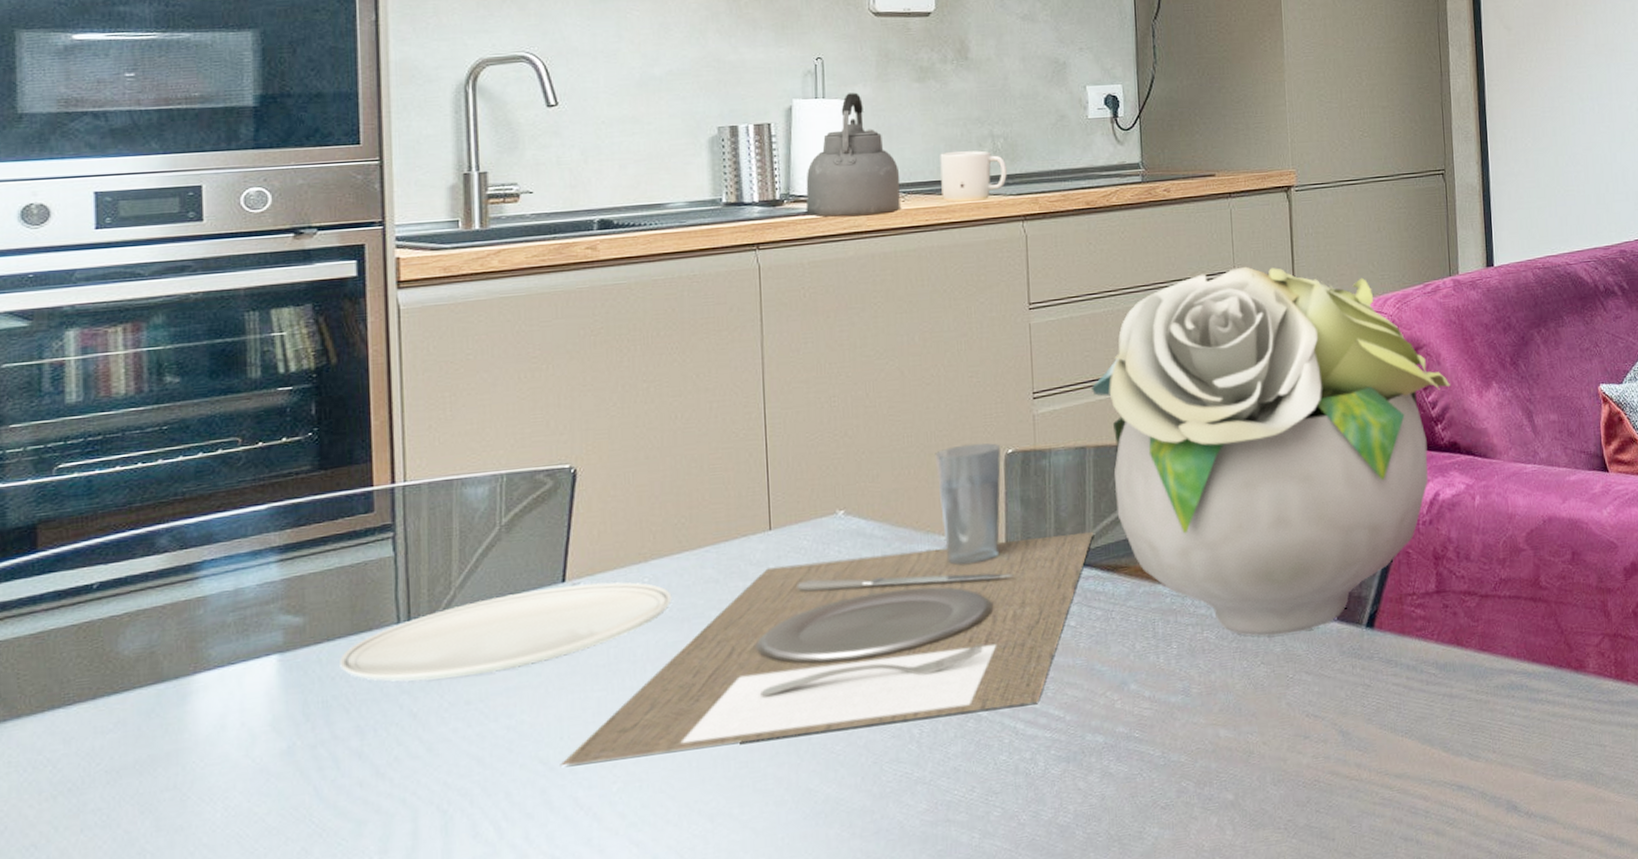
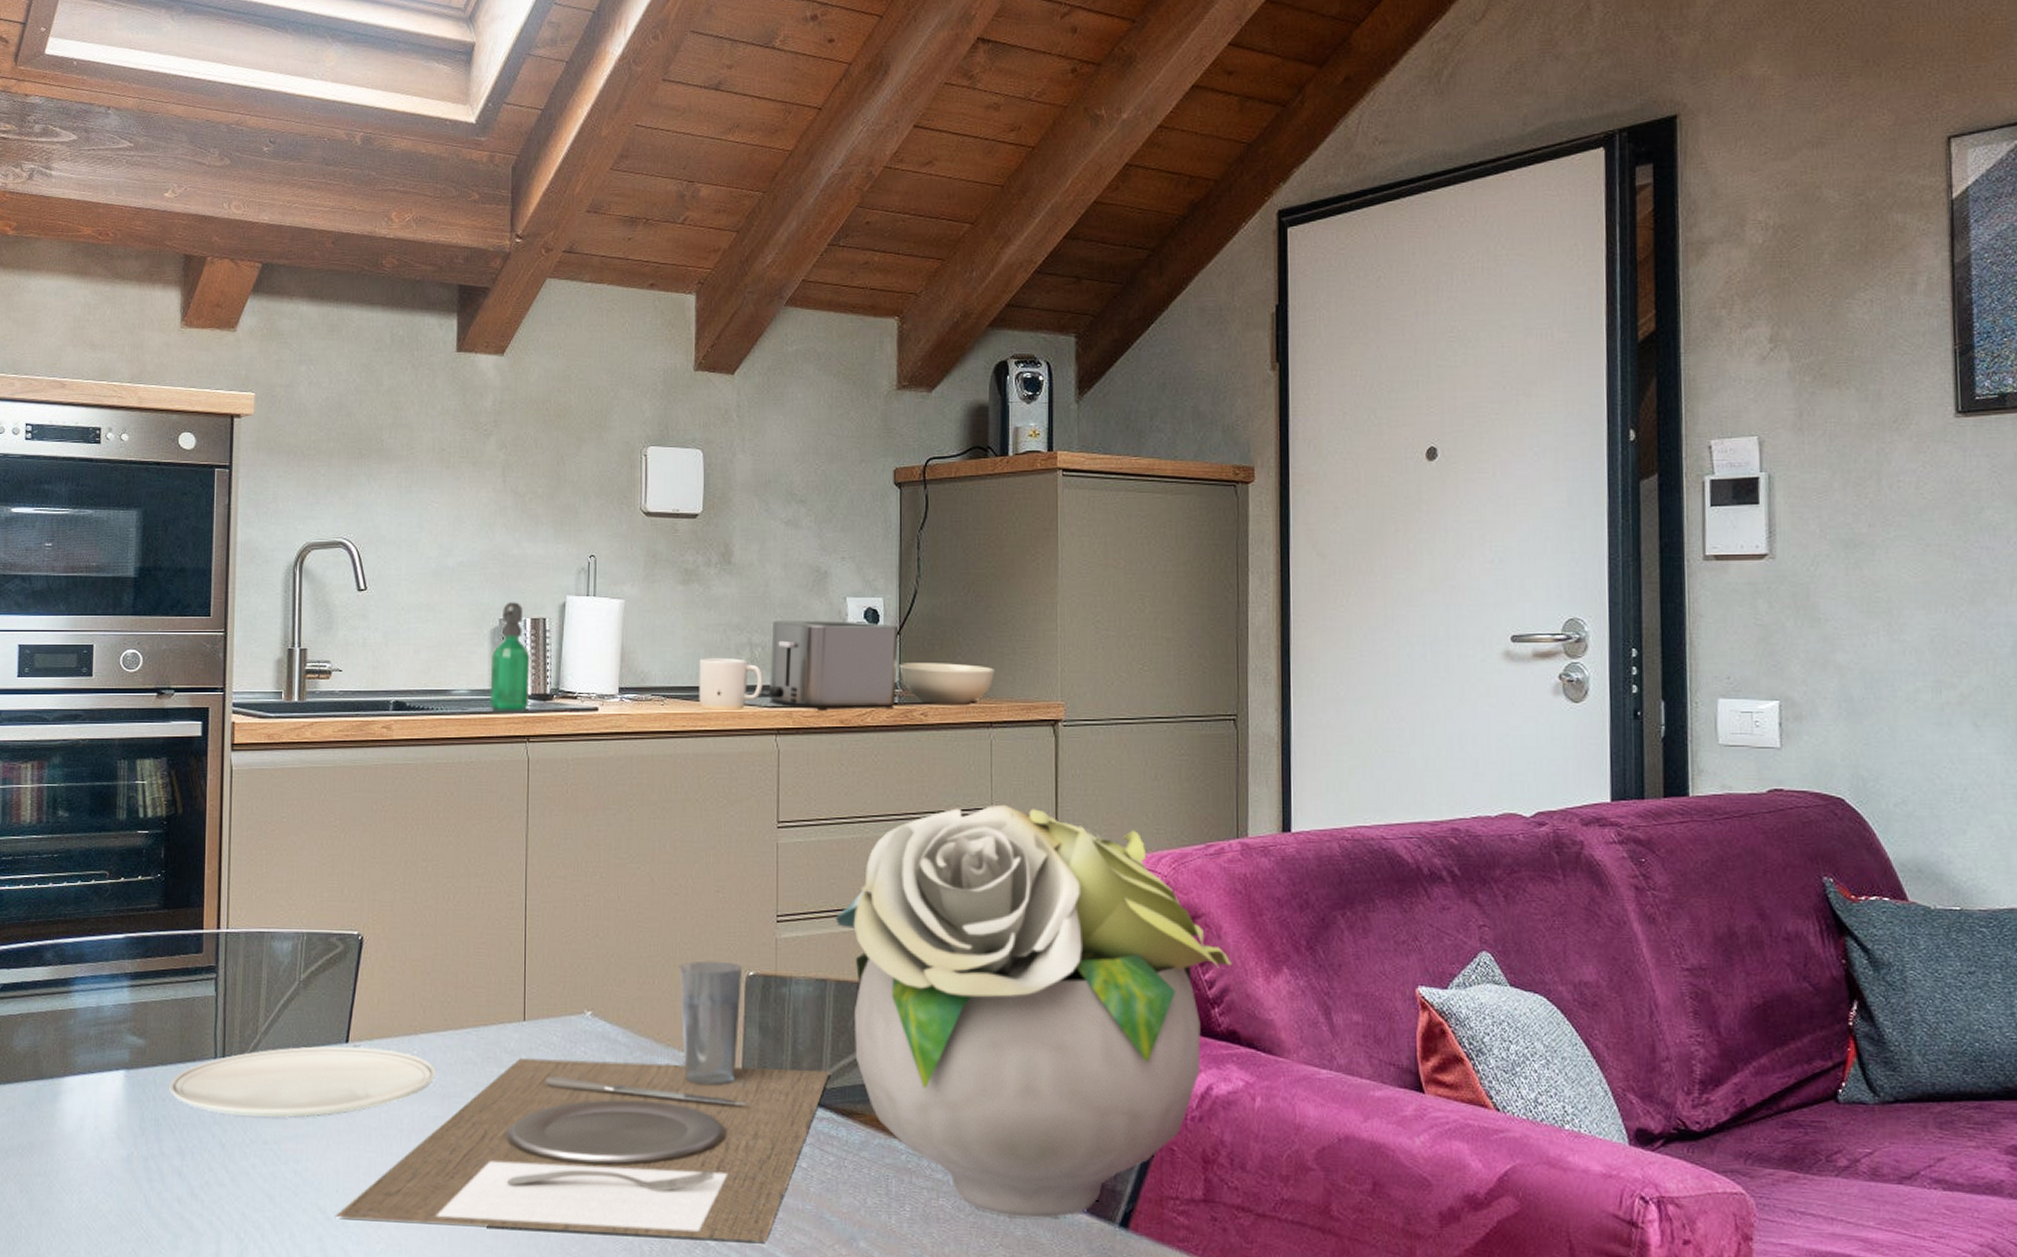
soap dispenser: none [710,109,757,224] -> present [490,602,530,714]
kettle: present [805,92,900,218] -> none [572,592,661,718]
toaster: none [1013,108,1139,195] -> present [768,620,899,711]
bowl: none [1141,141,1232,181] -> present [899,663,996,706]

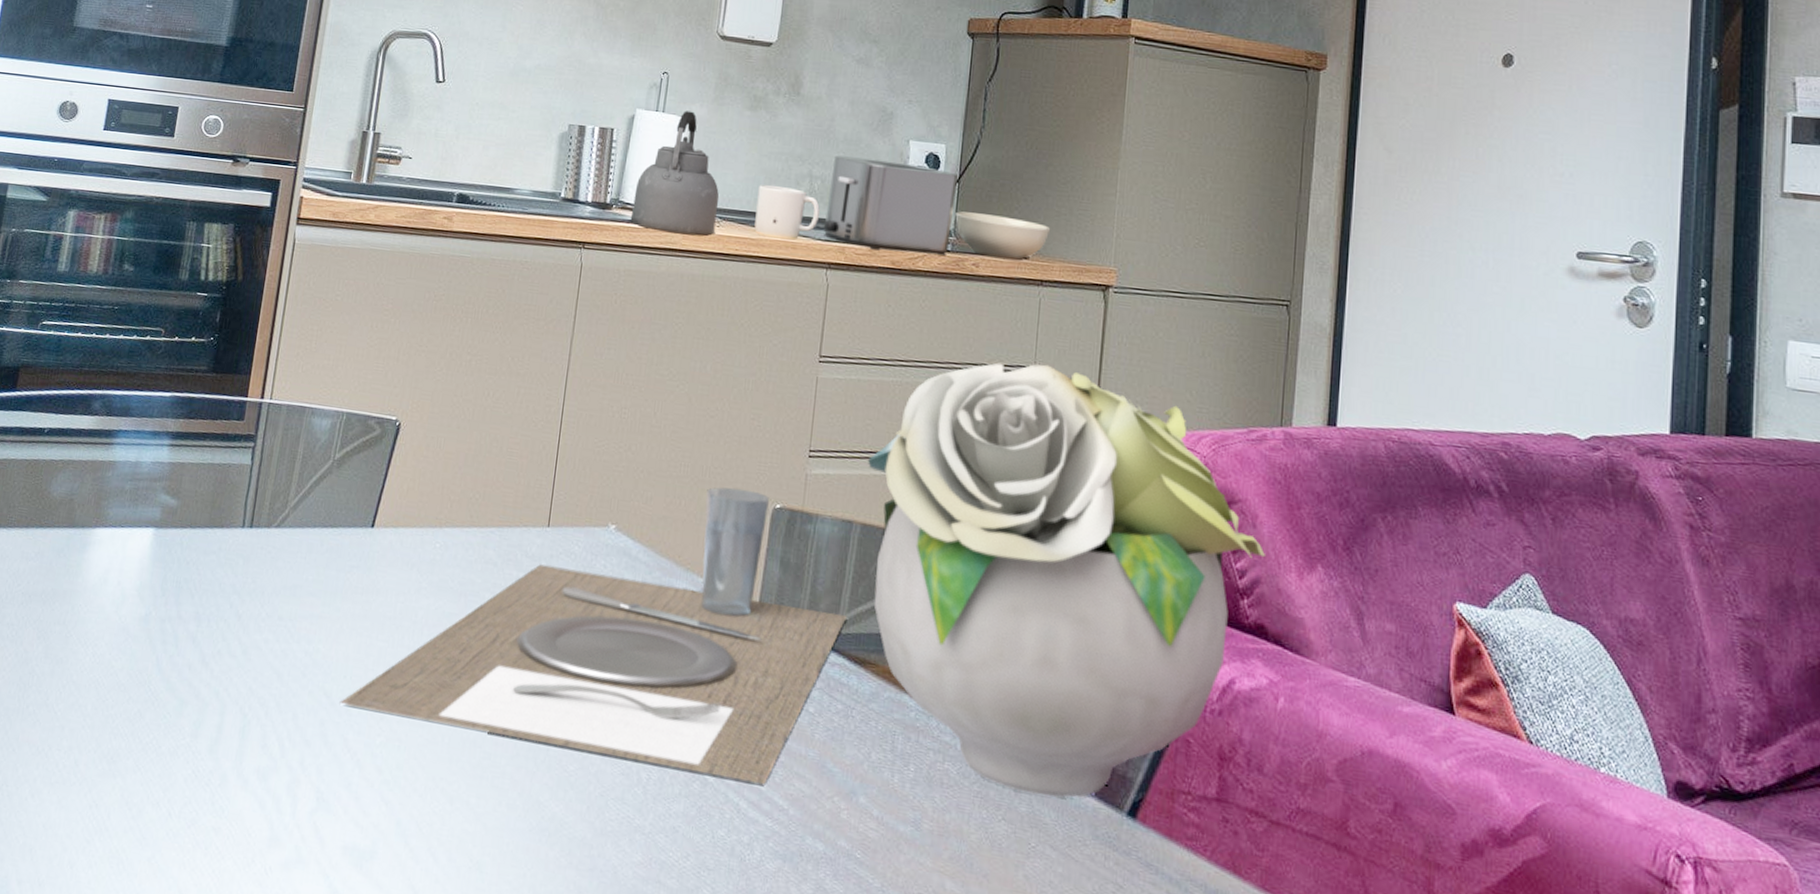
plate: present [170,1046,436,1118] -> none [194,525,456,599]
soap dispenser: present [490,602,530,714] -> none [550,109,595,220]
kettle: none [572,592,661,718] -> present [630,111,719,237]

